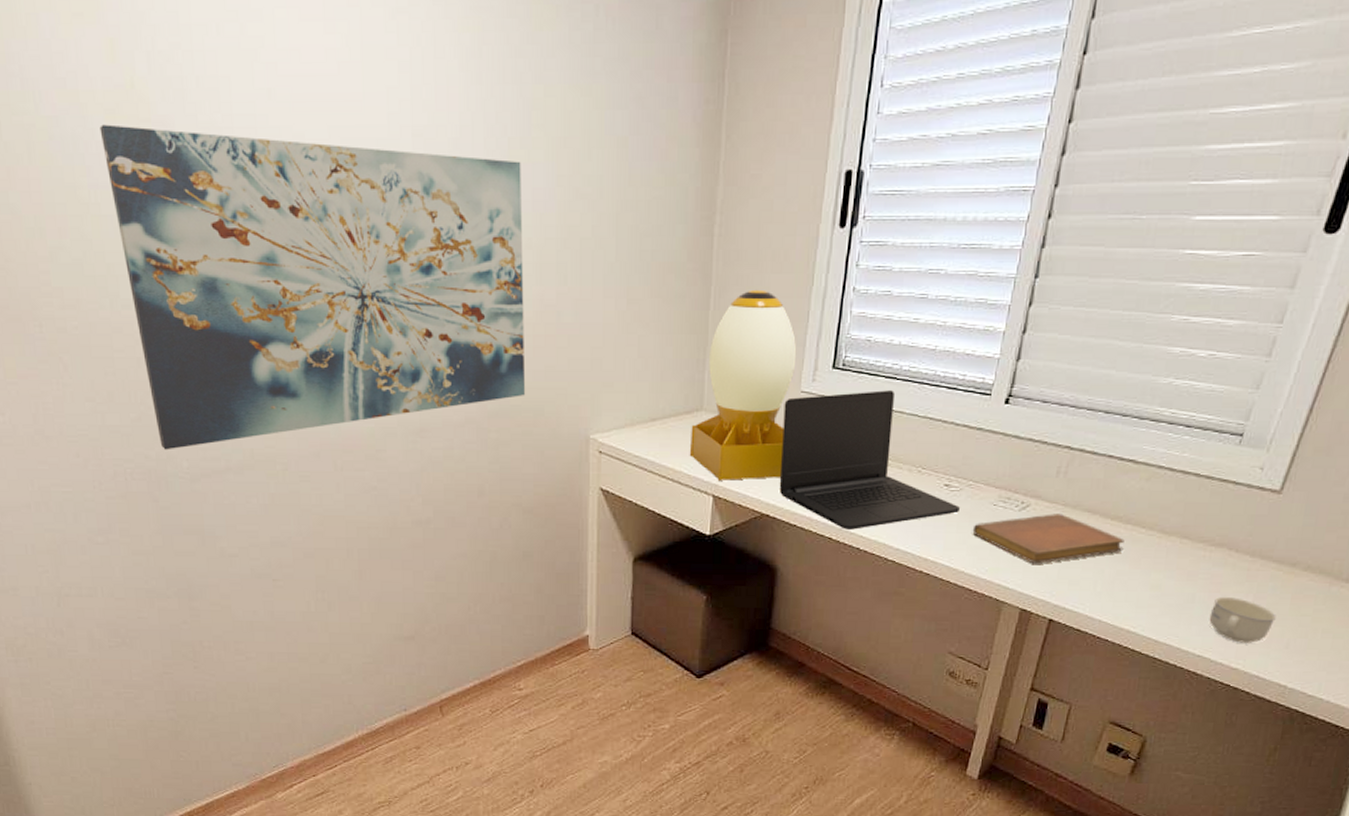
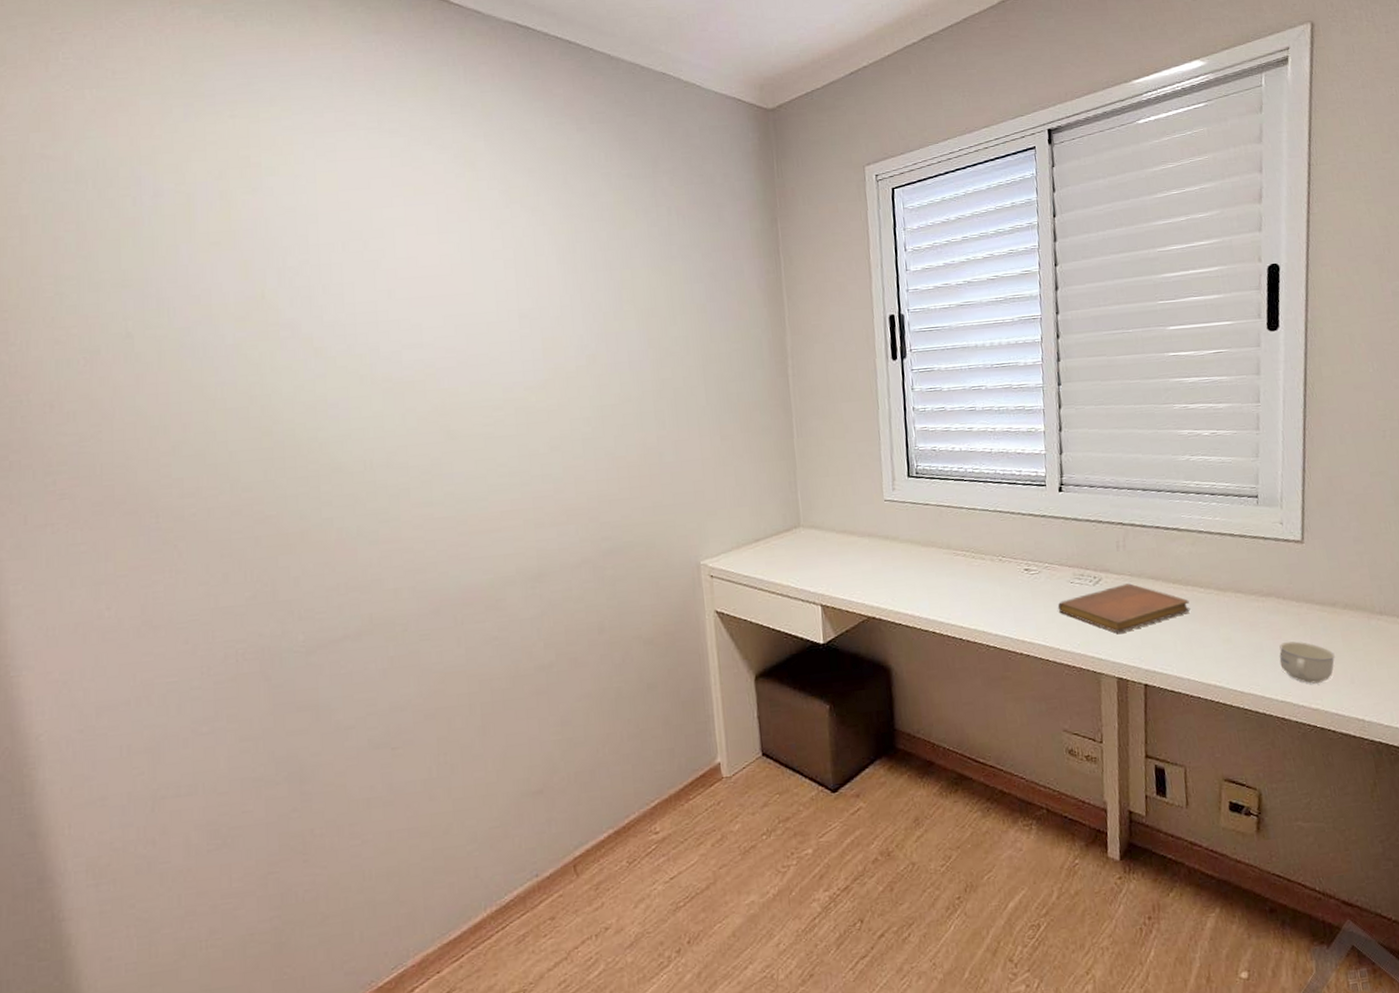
wall art: present [99,124,526,450] -> none [230,330,637,626]
desk lamp: present [689,289,797,481] -> none [792,416,880,590]
laptop: present [779,390,961,530] -> none [871,491,1044,623]

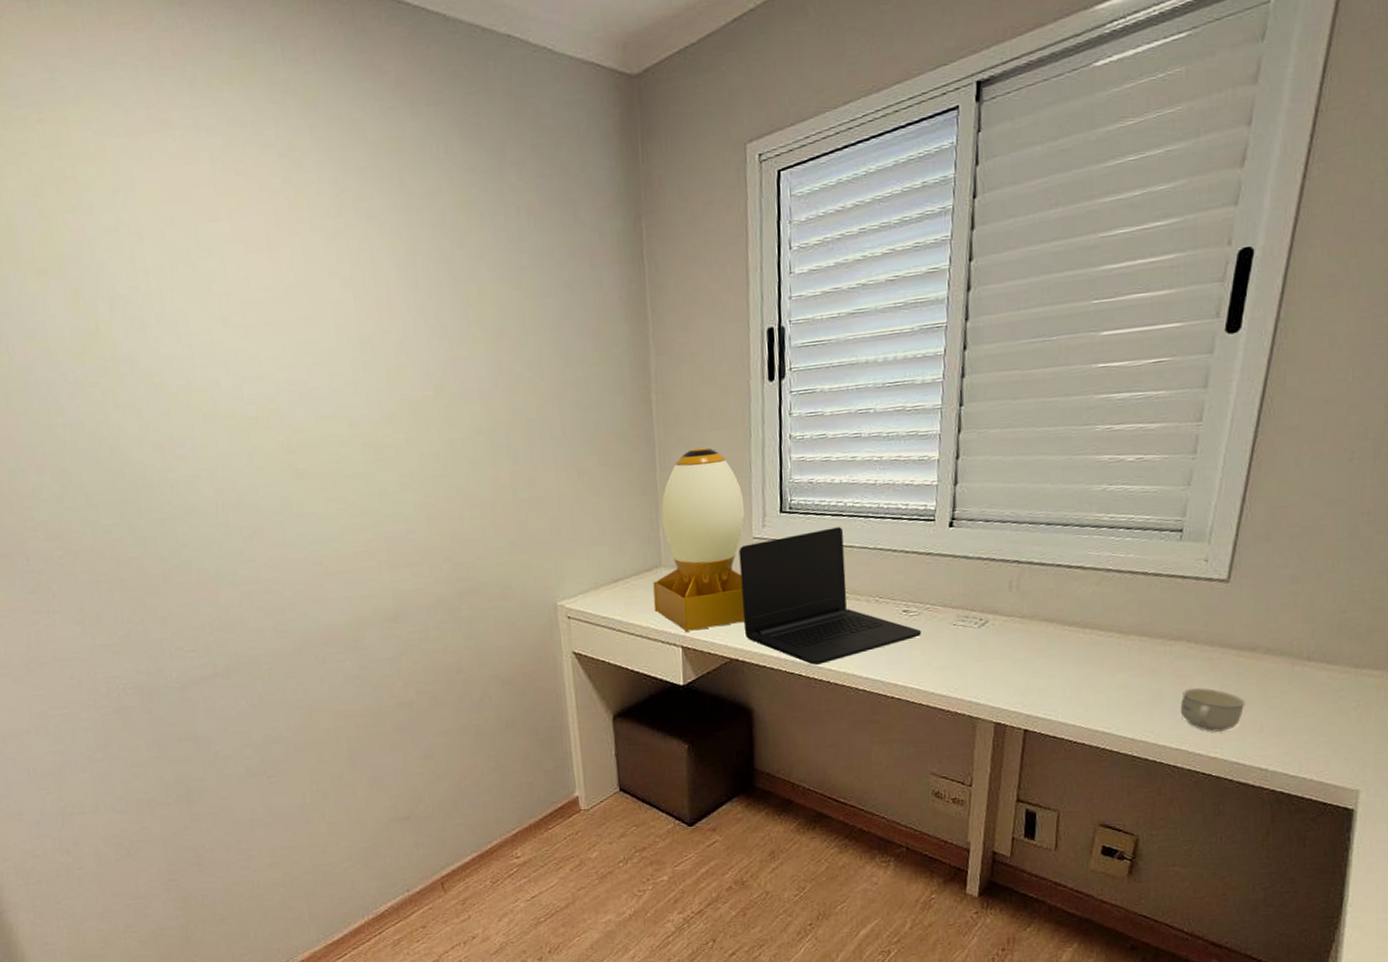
desk lamp: none [792,416,880,590] -> present [653,447,745,632]
laptop: none [871,491,1044,623] -> present [738,527,922,665]
notebook: present [1057,583,1191,633] -> none [936,626,1086,678]

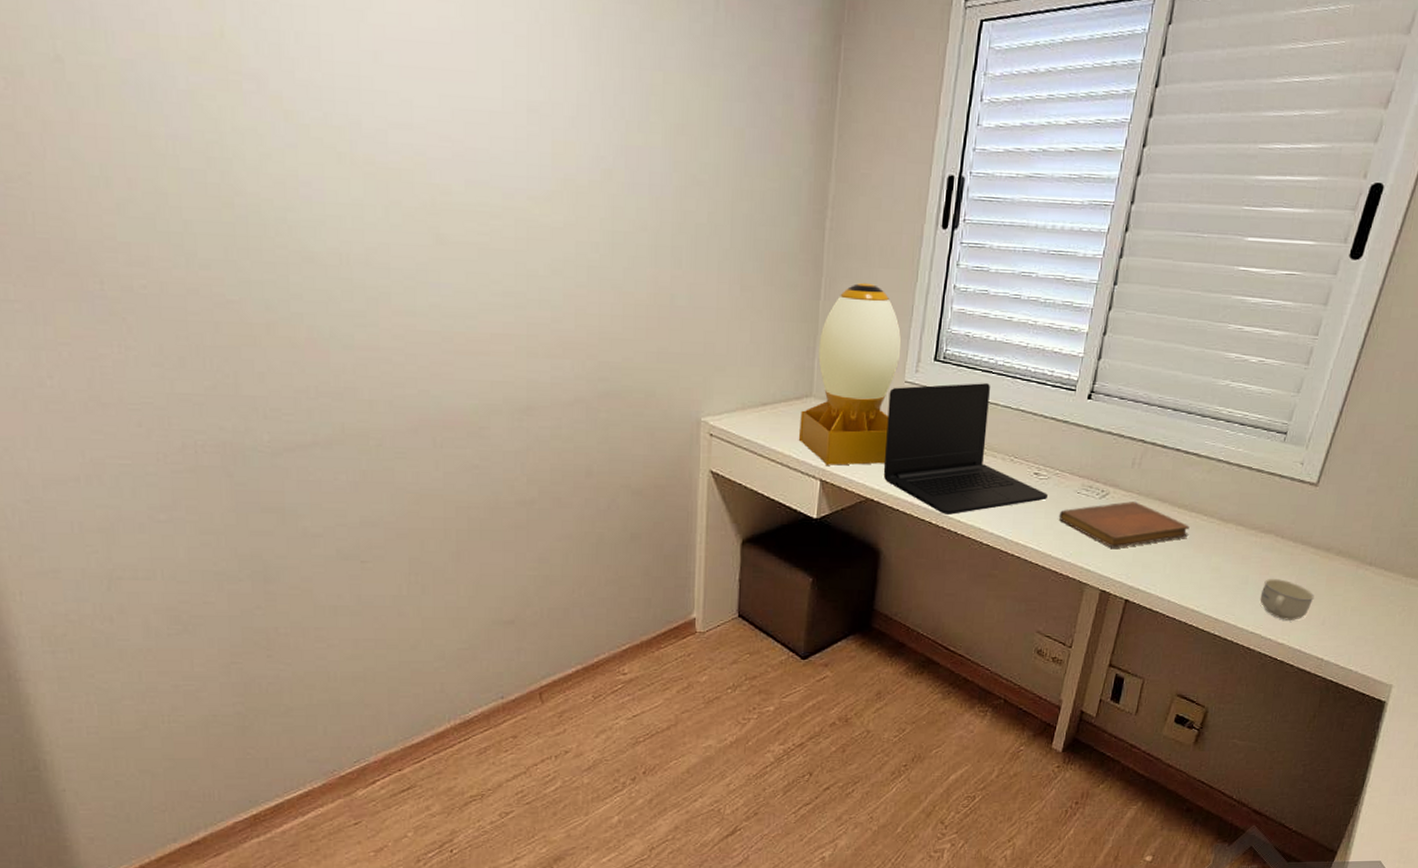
notebook: none [936,626,1086,678] -> present [1058,501,1190,548]

